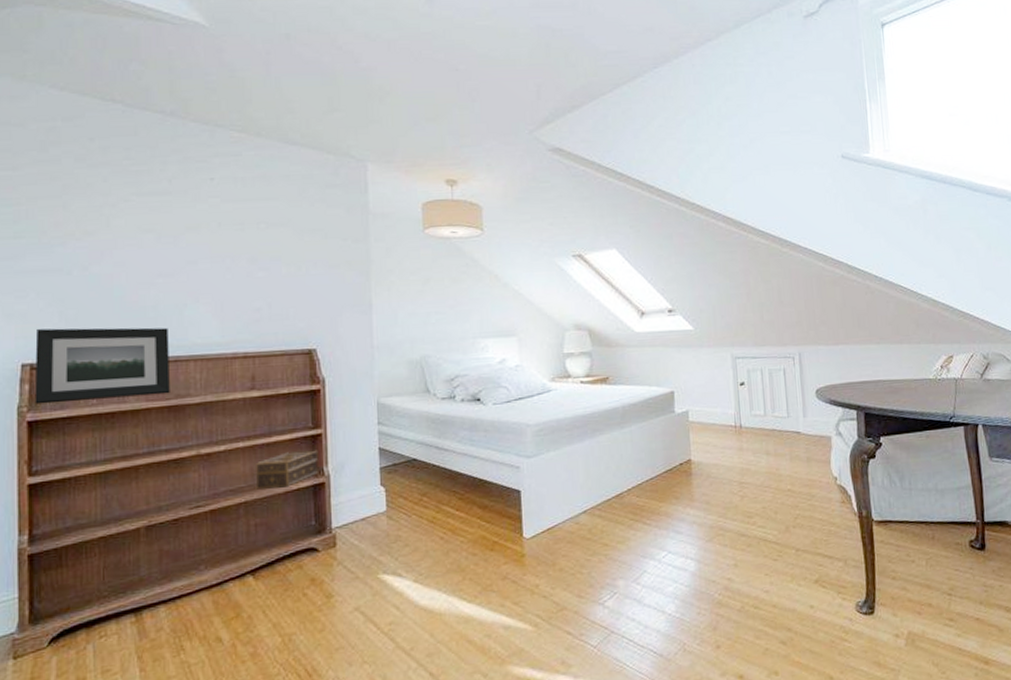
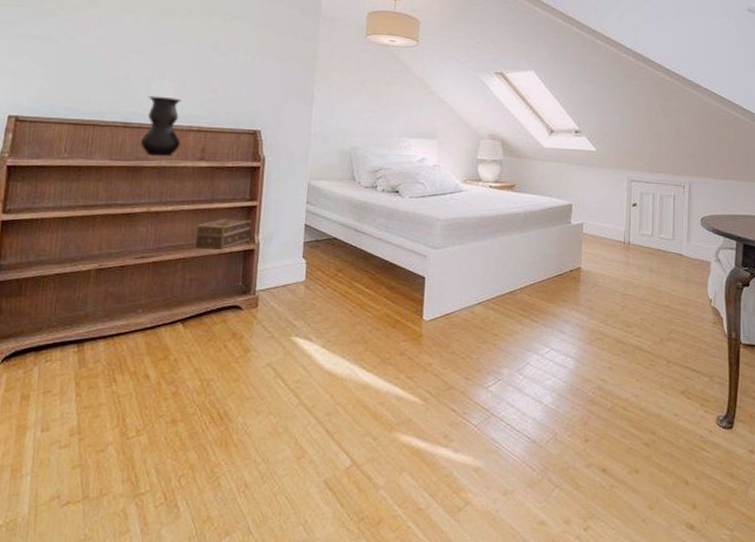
picture frame: present [34,327,170,405] -> none [15,87,136,156]
vase: none [179,322,226,392] -> present [140,96,181,157]

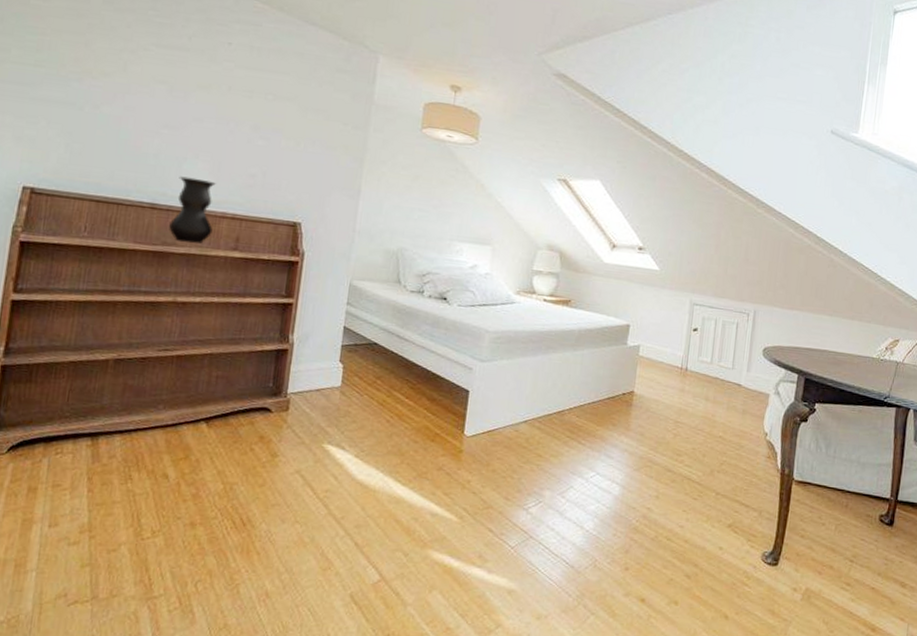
decorative box: present [195,219,252,249] -> none [224,314,287,347]

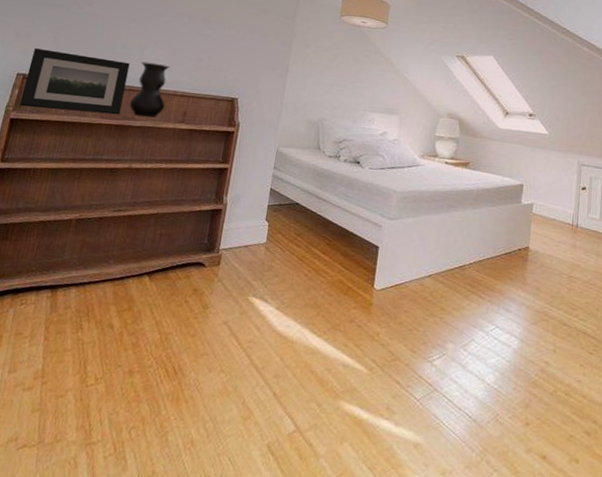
picture frame: none [29,156,166,240] -> present [19,48,130,115]

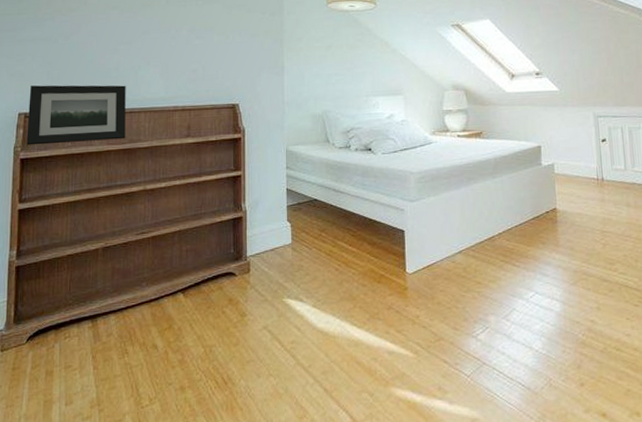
vase: present [129,61,170,118] -> none [132,81,168,138]

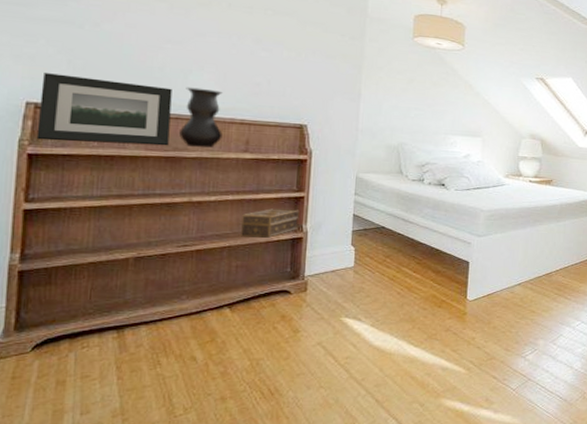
vase: none [132,81,168,138] -> present [178,87,223,148]
decorative box: none [189,189,238,221] -> present [241,209,300,238]

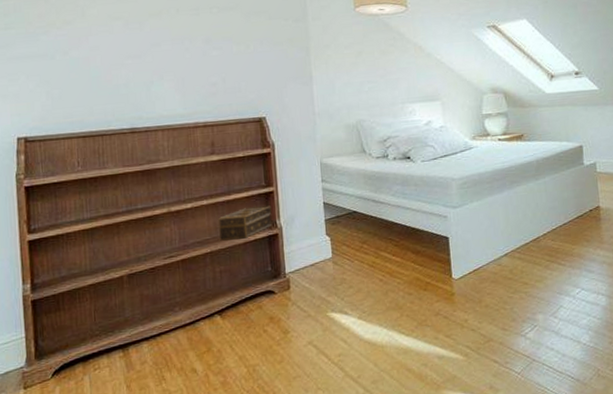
picture frame: present [36,73,172,146] -> none [27,102,143,172]
vase: present [178,87,223,148] -> none [149,97,189,158]

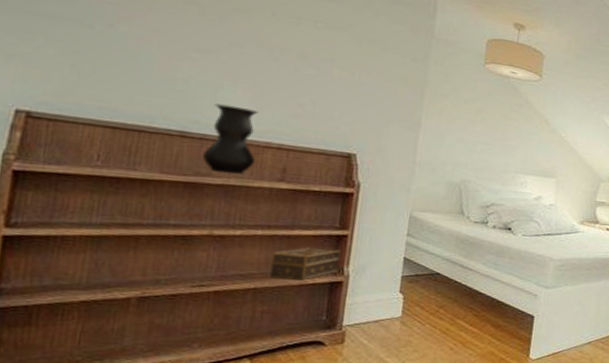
vase: none [149,97,189,158] -> present [201,103,258,175]

